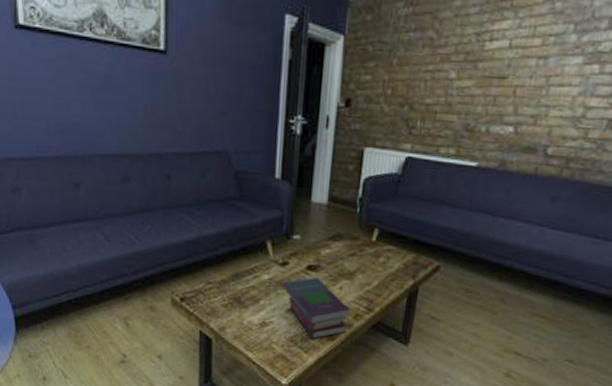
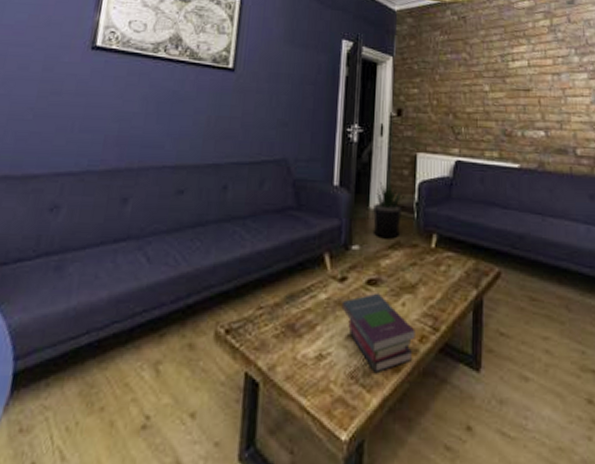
planter: none [315,175,345,232] -> present [373,181,402,240]

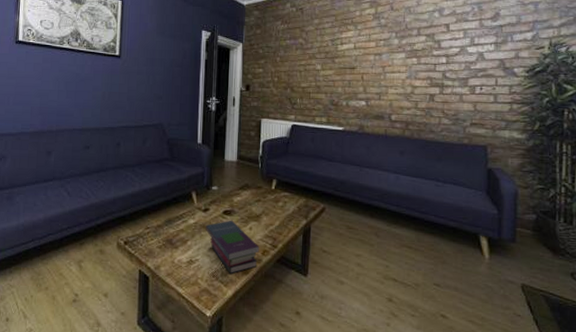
planter: present [373,181,402,240] -> none [228,140,249,183]

